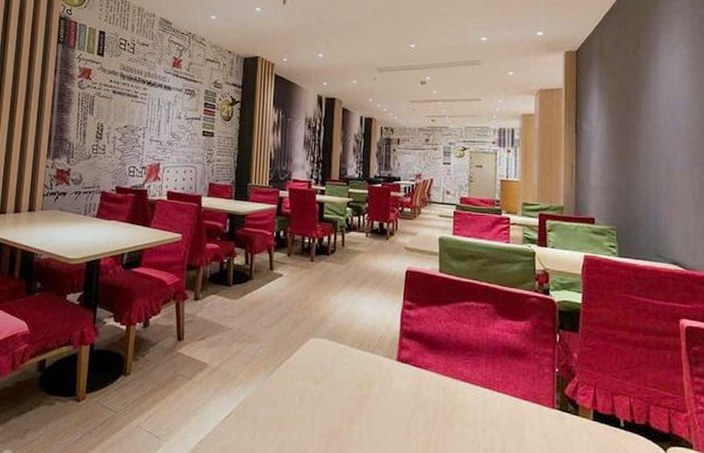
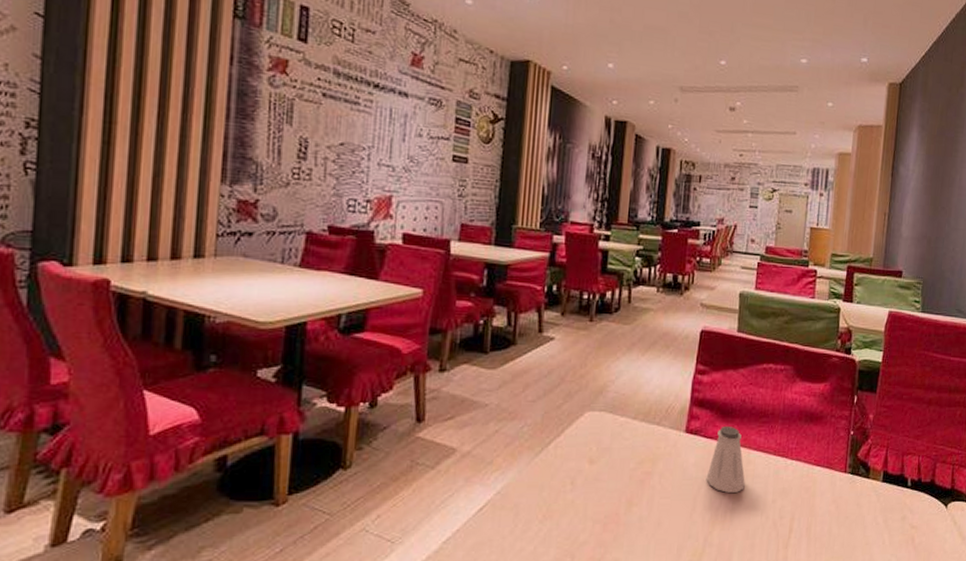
saltshaker: none [418,356,455,420] -> present [706,425,745,493]

